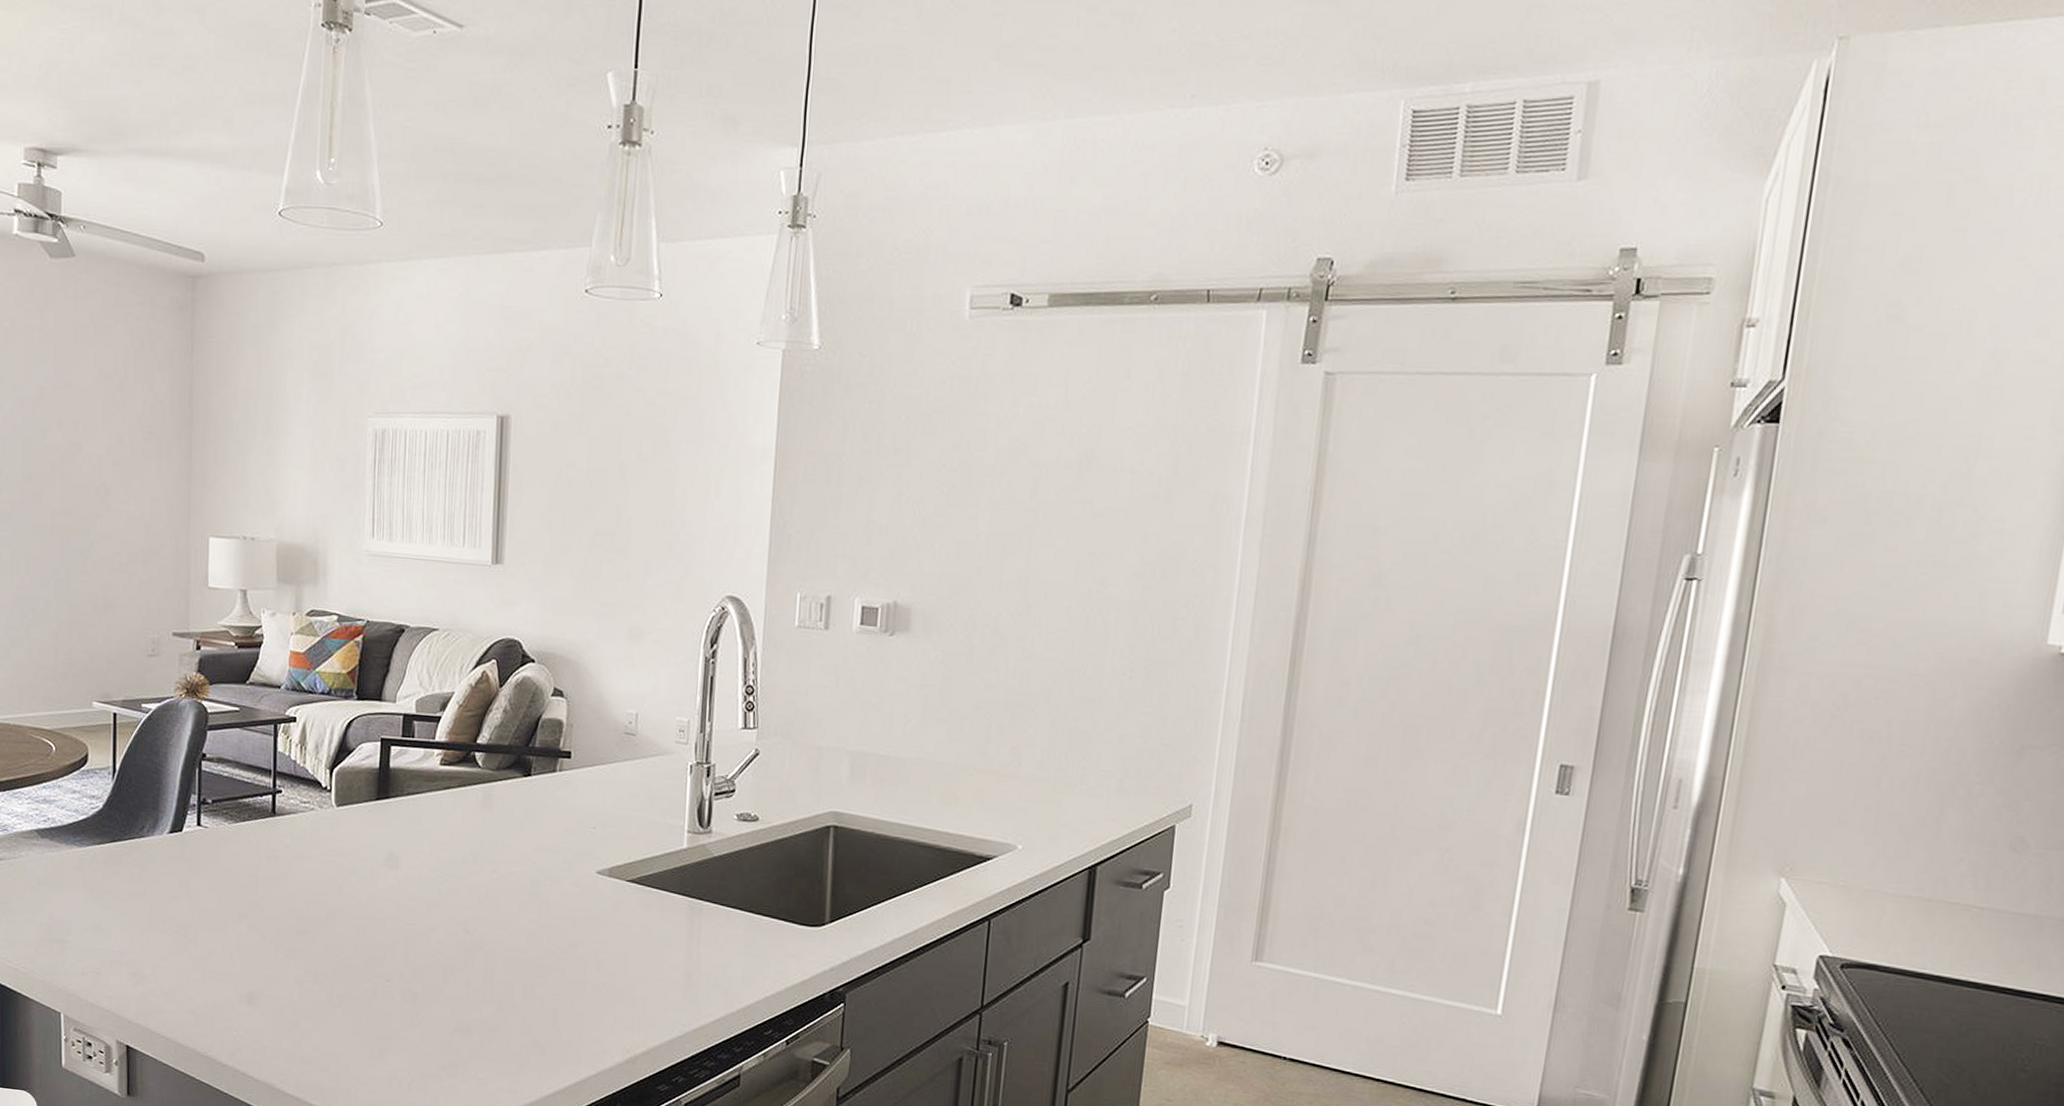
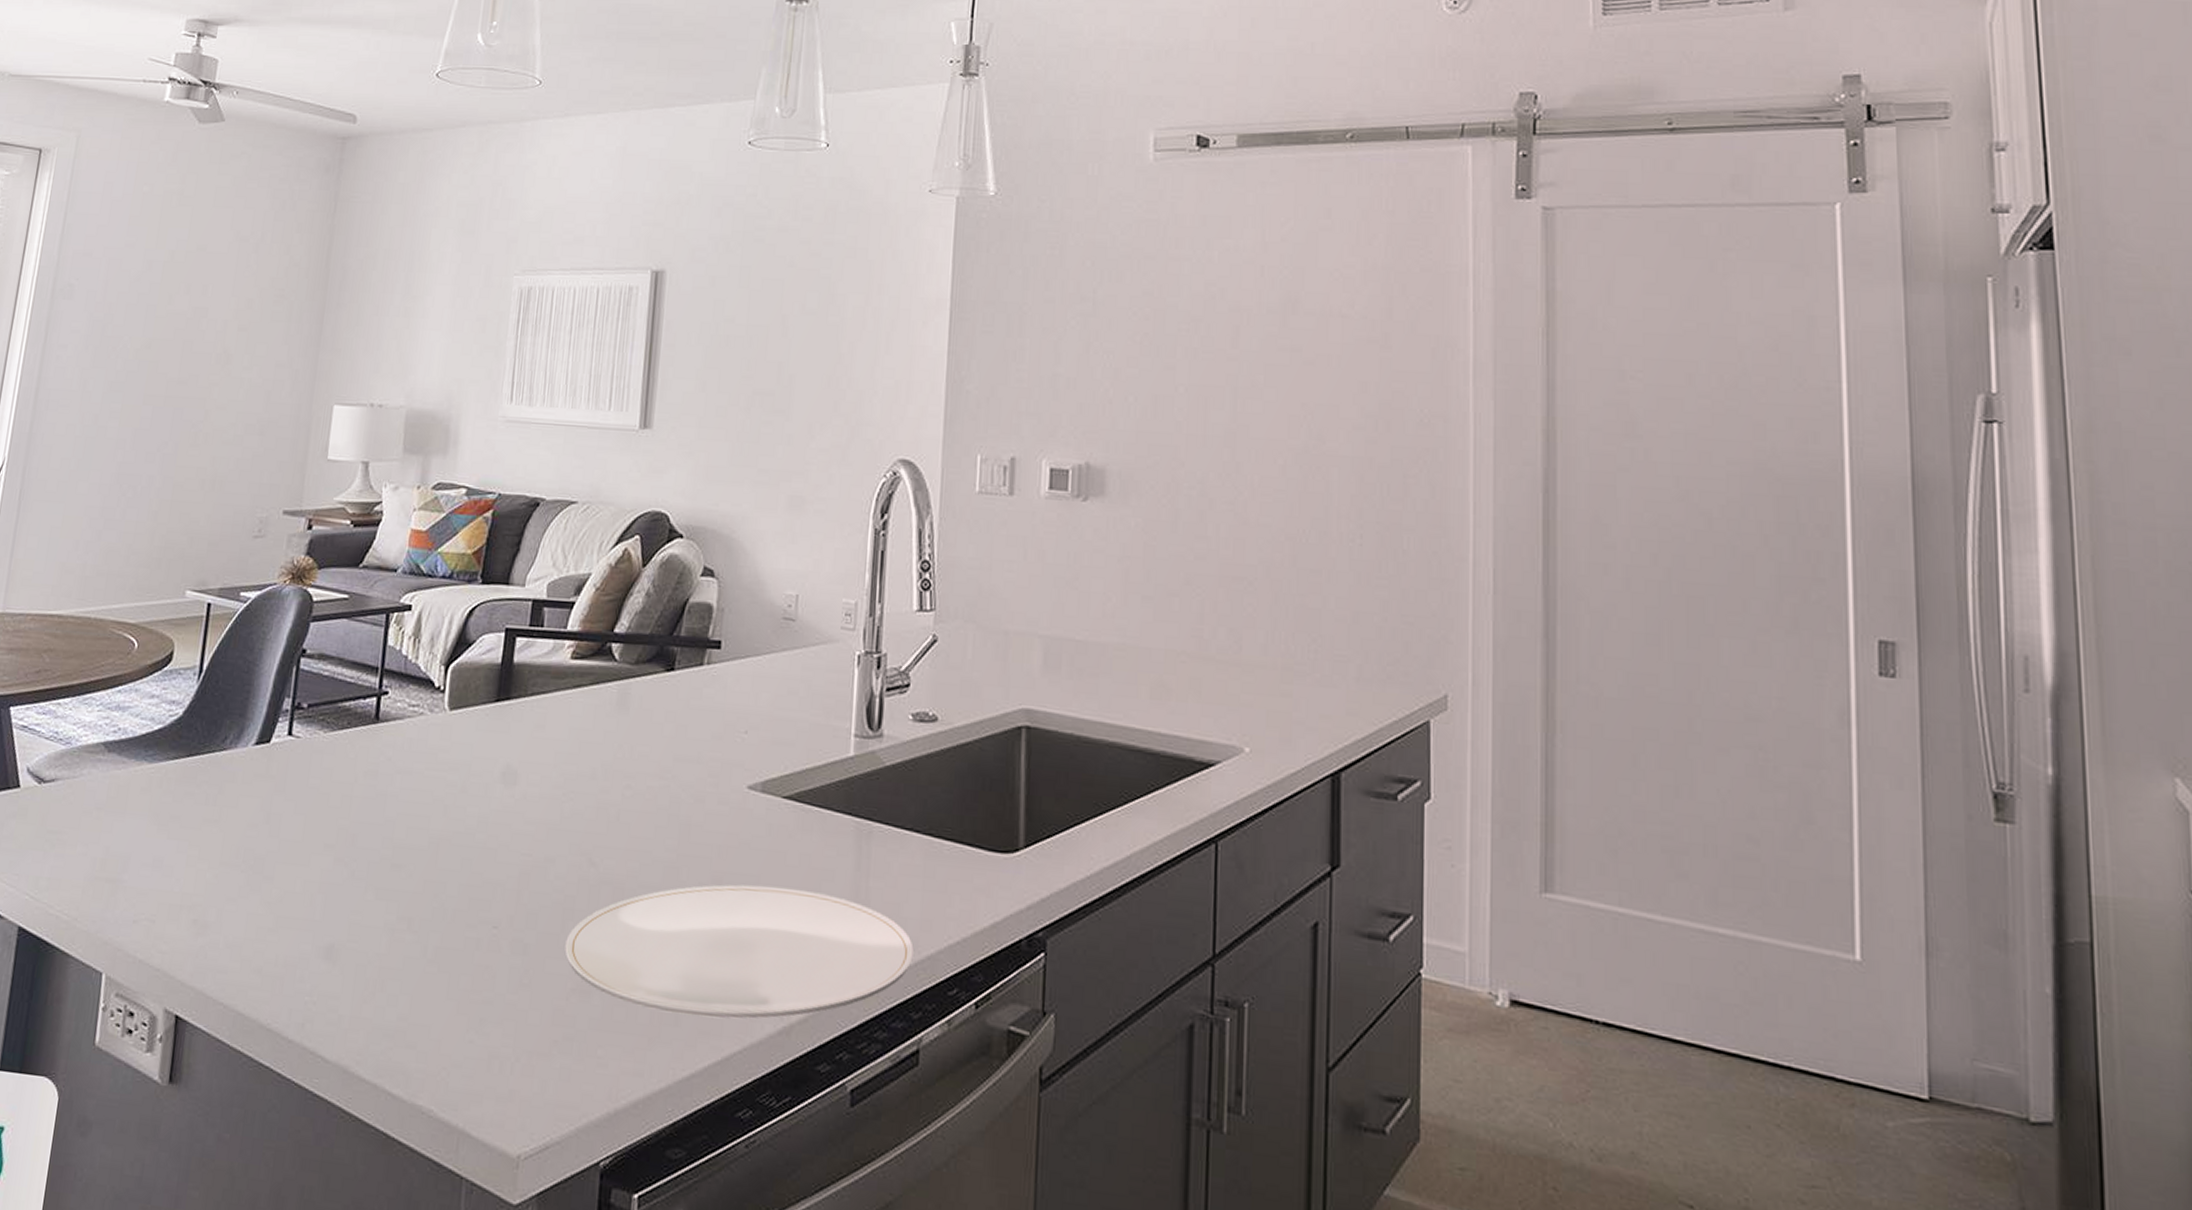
plate: none [447,949,737,1051] -> present [565,884,914,1019]

